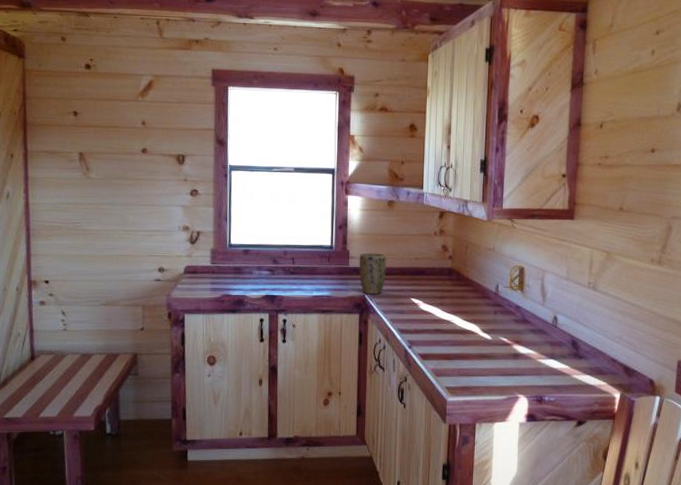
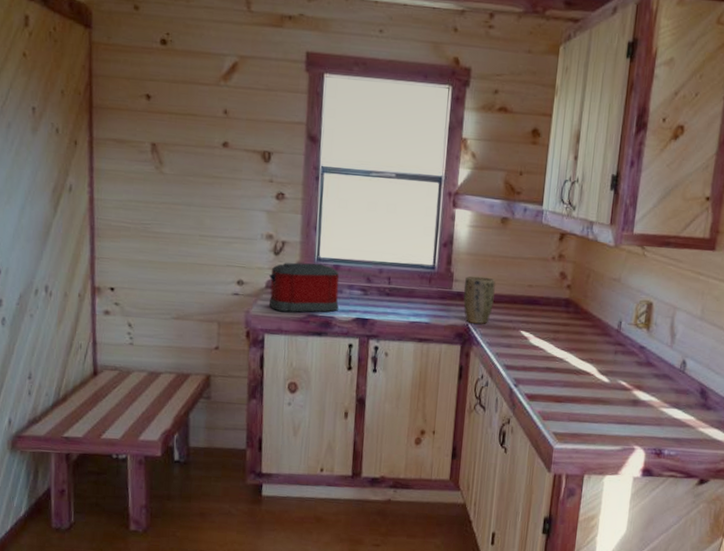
toaster: none [187,249,250,293] -> present [268,262,340,313]

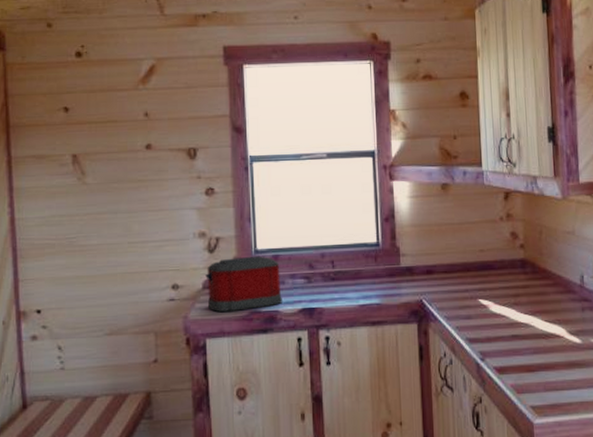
plant pot: present [463,276,496,324] -> none [413,247,446,298]

